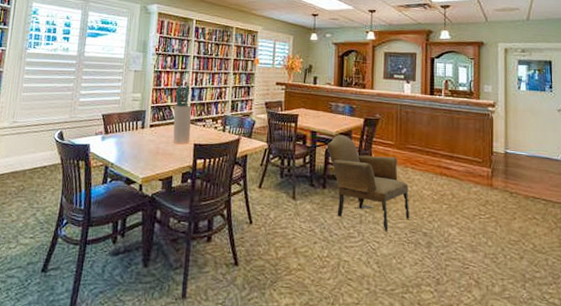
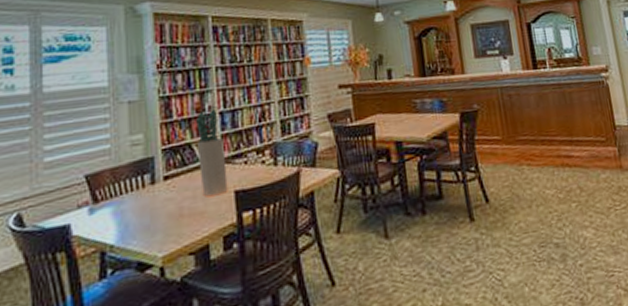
armchair: present [327,135,410,231] -> none [418,139,537,253]

